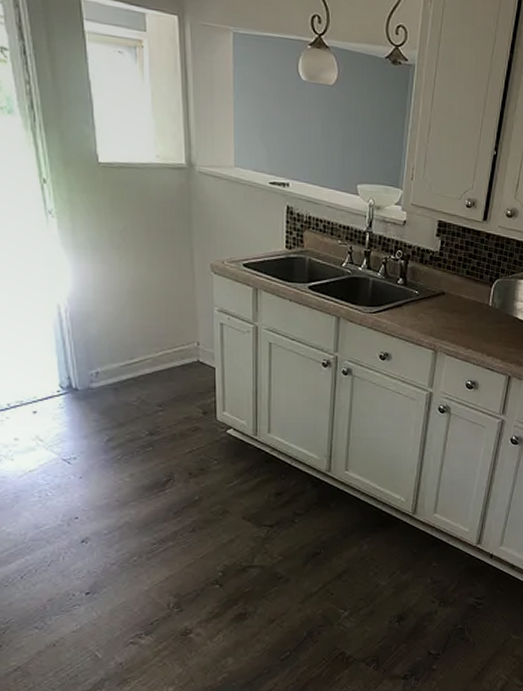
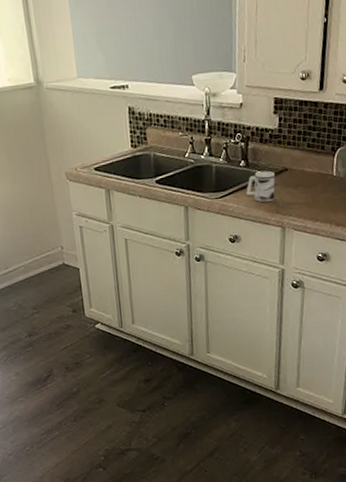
mug: none [401,291,432,324] -> present [246,171,275,203]

